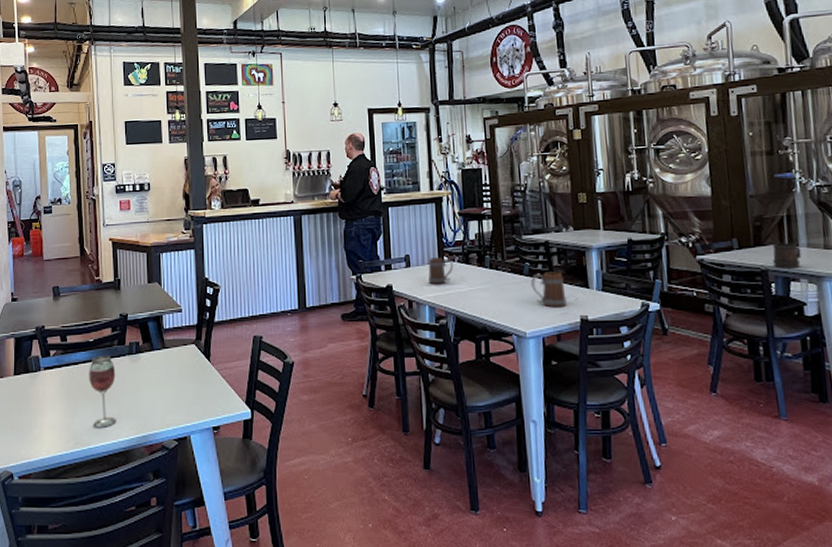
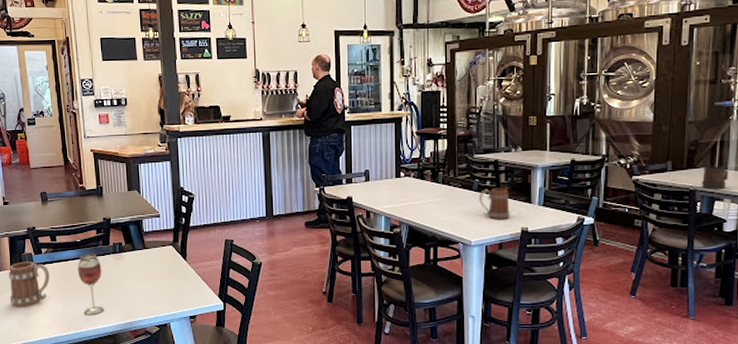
beer mug: none [11,366,57,420] -> present [9,262,50,307]
beer mug: present [428,257,454,285] -> none [386,173,409,198]

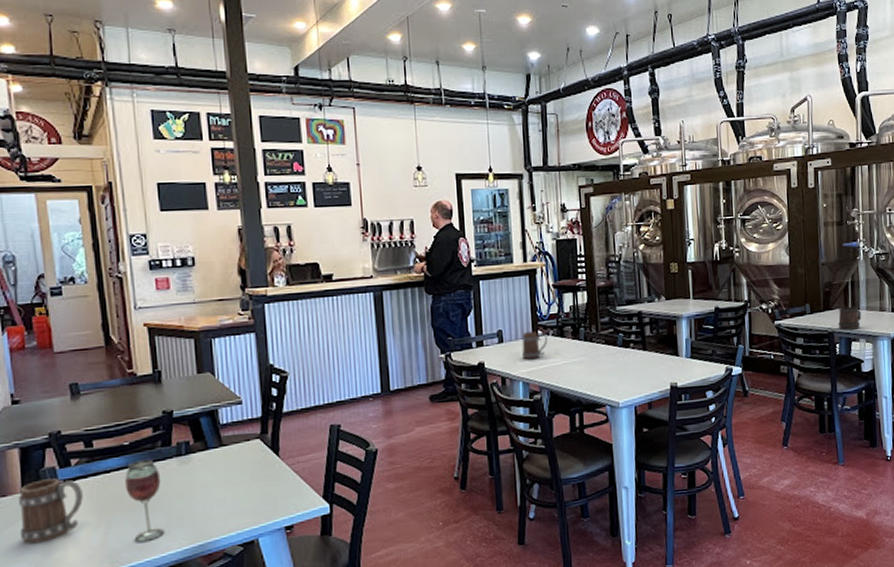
beer mug: none [386,173,409,198] -> present [521,331,548,360]
beer mug: present [479,188,510,220] -> none [624,341,658,377]

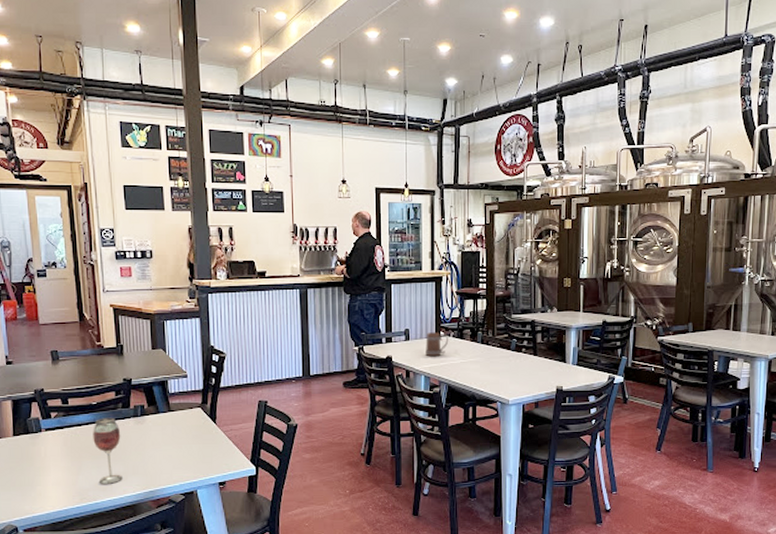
beer mug: present [19,478,83,544] -> none [11,427,60,478]
beer mug: present [838,306,862,330] -> none [719,328,742,349]

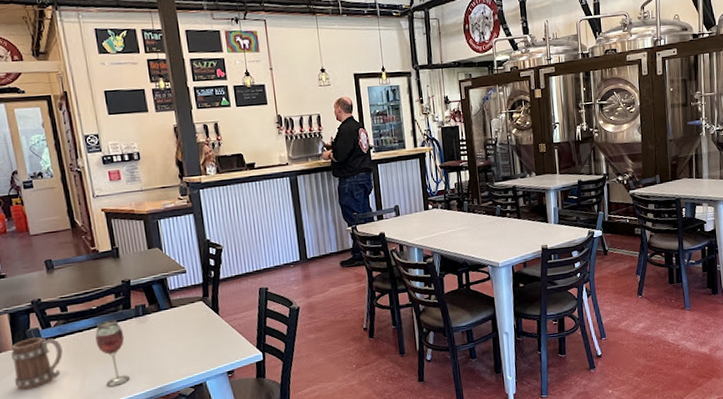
beer mug: none [11,427,60,478] -> present [11,337,63,390]
beer mug: present [425,332,449,357] -> none [415,205,438,230]

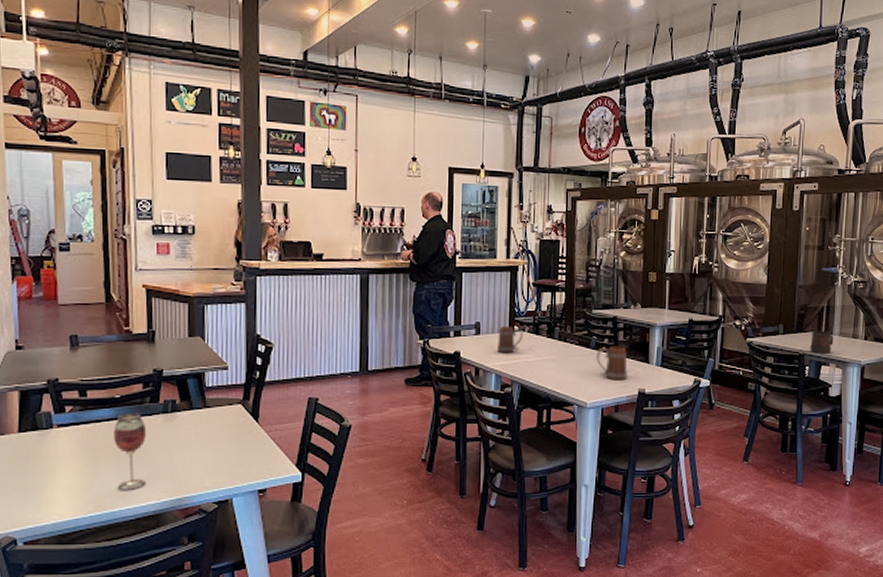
beer mug: present [11,337,63,390] -> none [15,422,74,482]
beer mug: none [415,205,438,230] -> present [497,326,524,354]
beer mug: none [502,211,531,241] -> present [596,346,628,381]
beer mug: none [684,176,704,196] -> present [810,330,834,354]

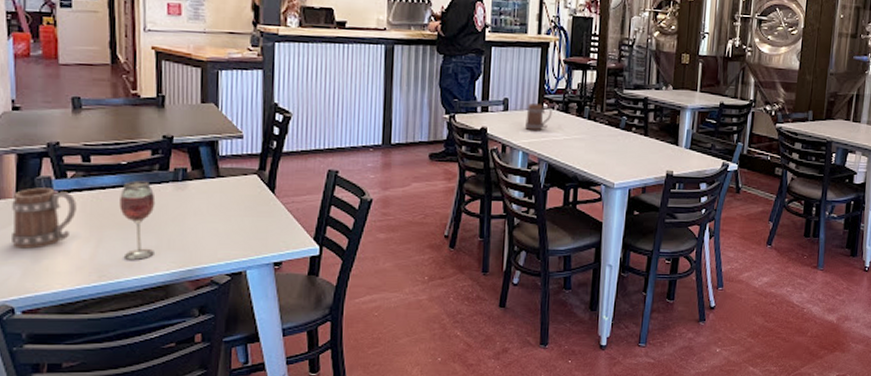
beer mug: none [15,422,74,482] -> present [12,187,77,249]
beer mug: present [596,346,628,381] -> none [625,127,657,162]
beer mug: present [810,330,834,354] -> none [838,118,862,142]

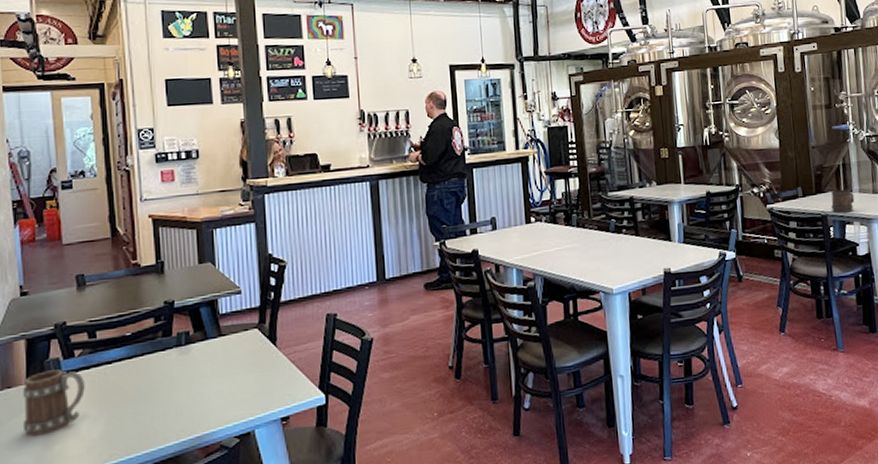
wineglass: present [119,180,156,260] -> none [126,349,163,434]
beer mug: present [525,103,553,131] -> none [515,218,541,247]
beer mug: none [838,118,862,142] -> present [831,189,855,213]

